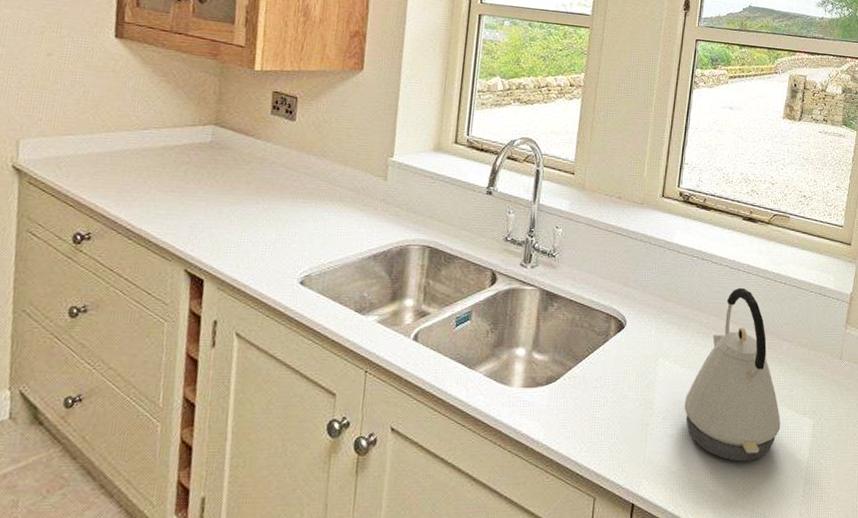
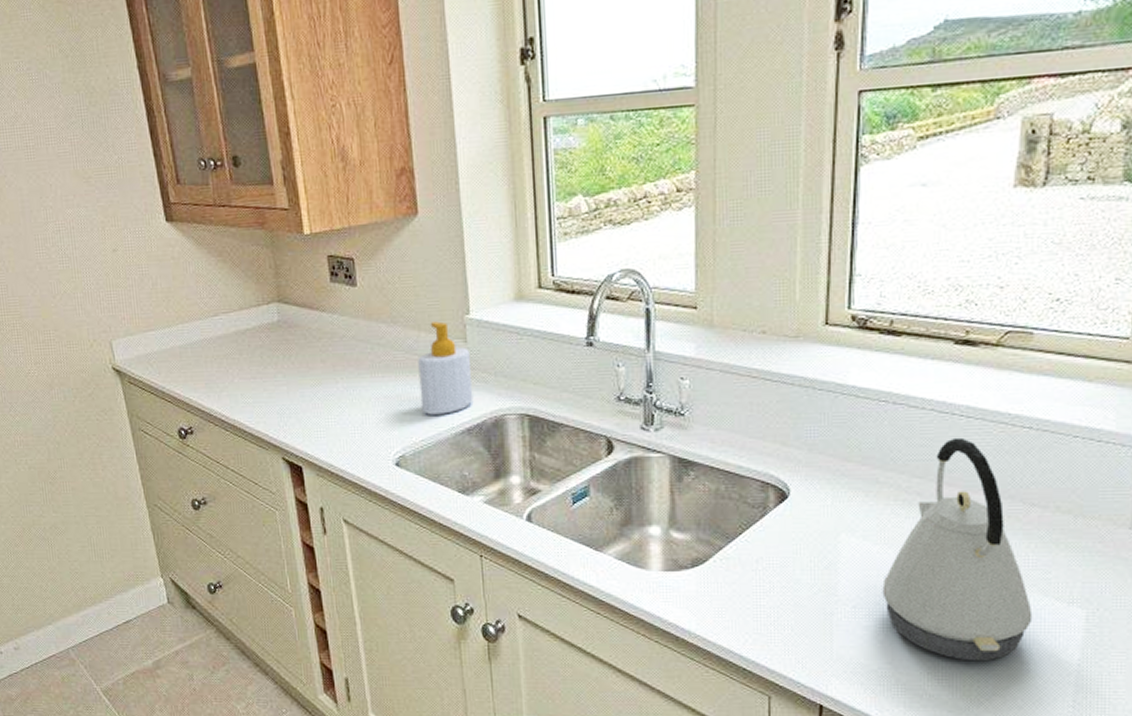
soap bottle: none [335,159,387,241] -> present [418,321,474,415]

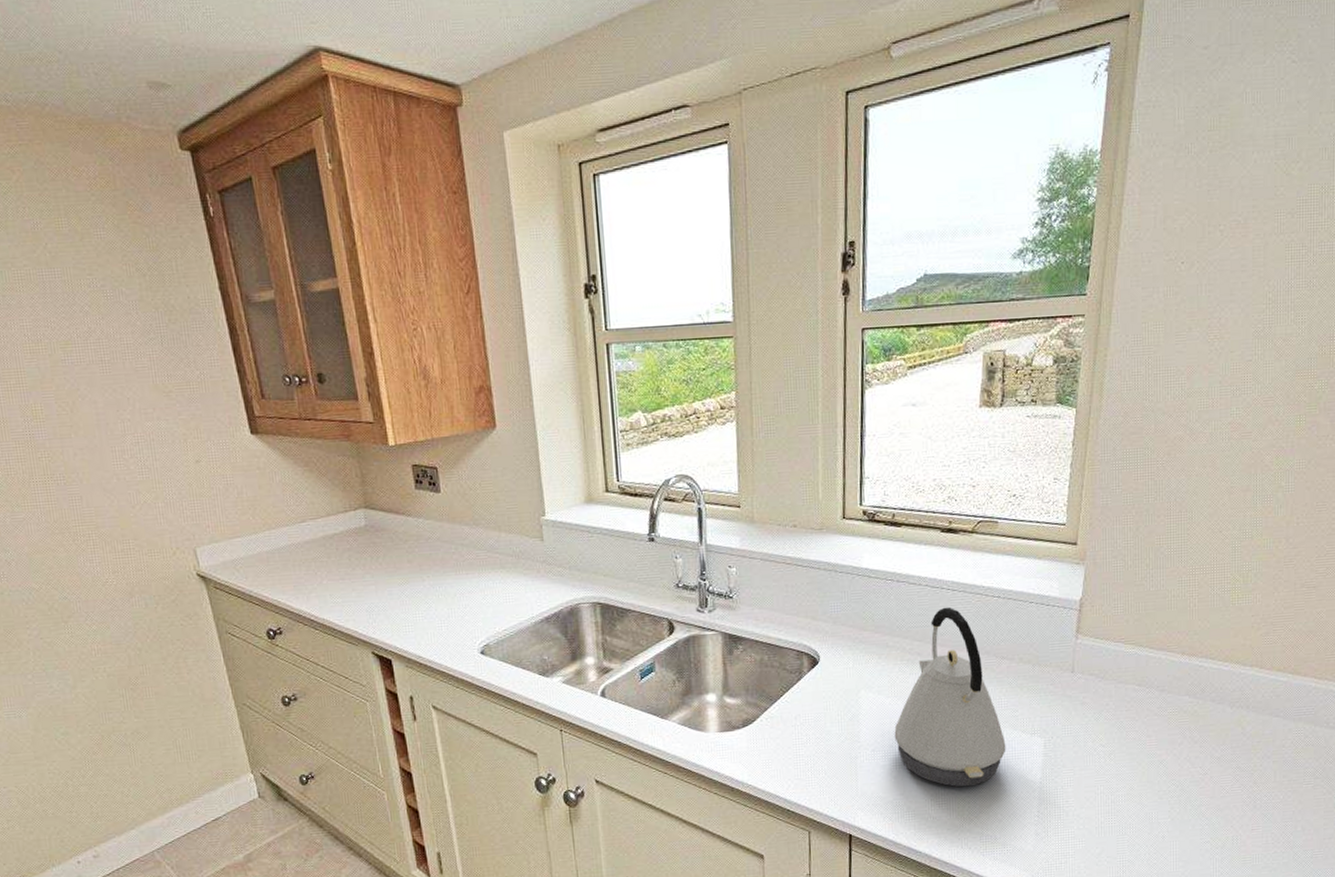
soap bottle: present [418,321,474,415] -> none [499,523,551,607]

